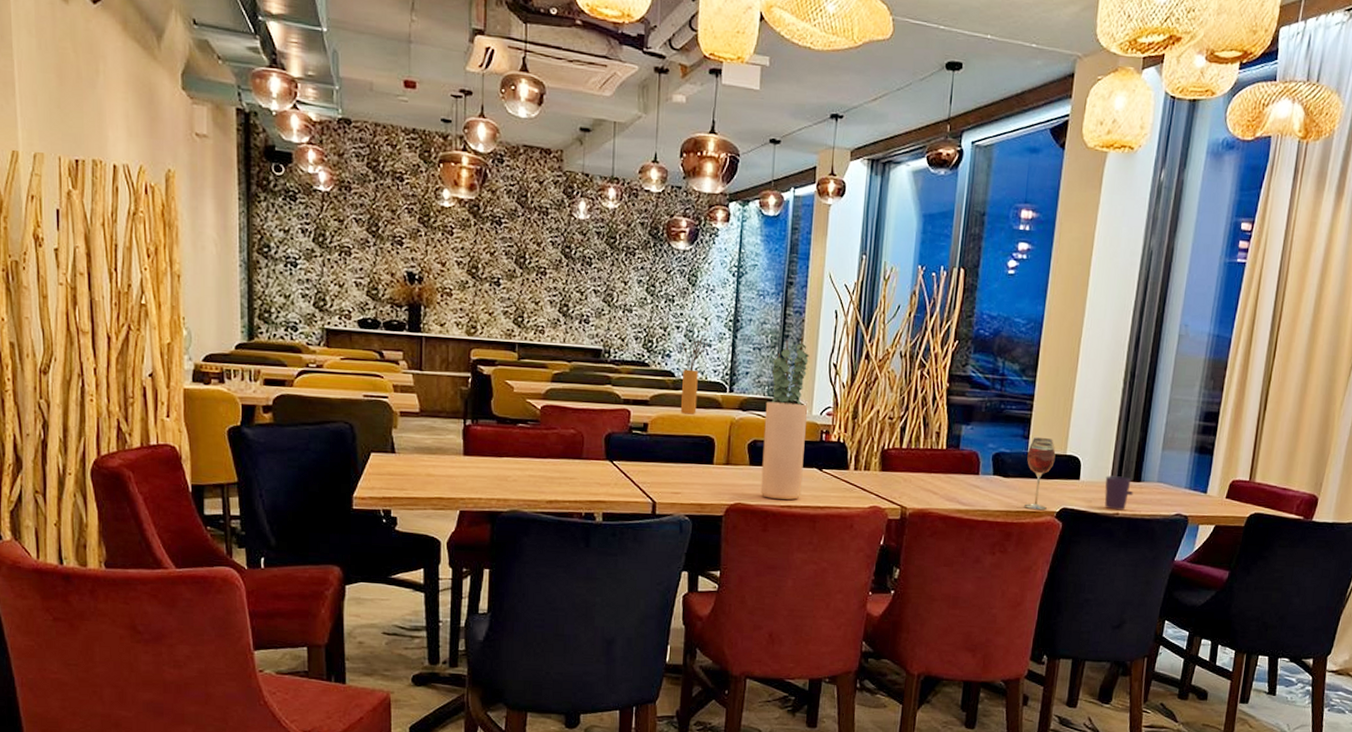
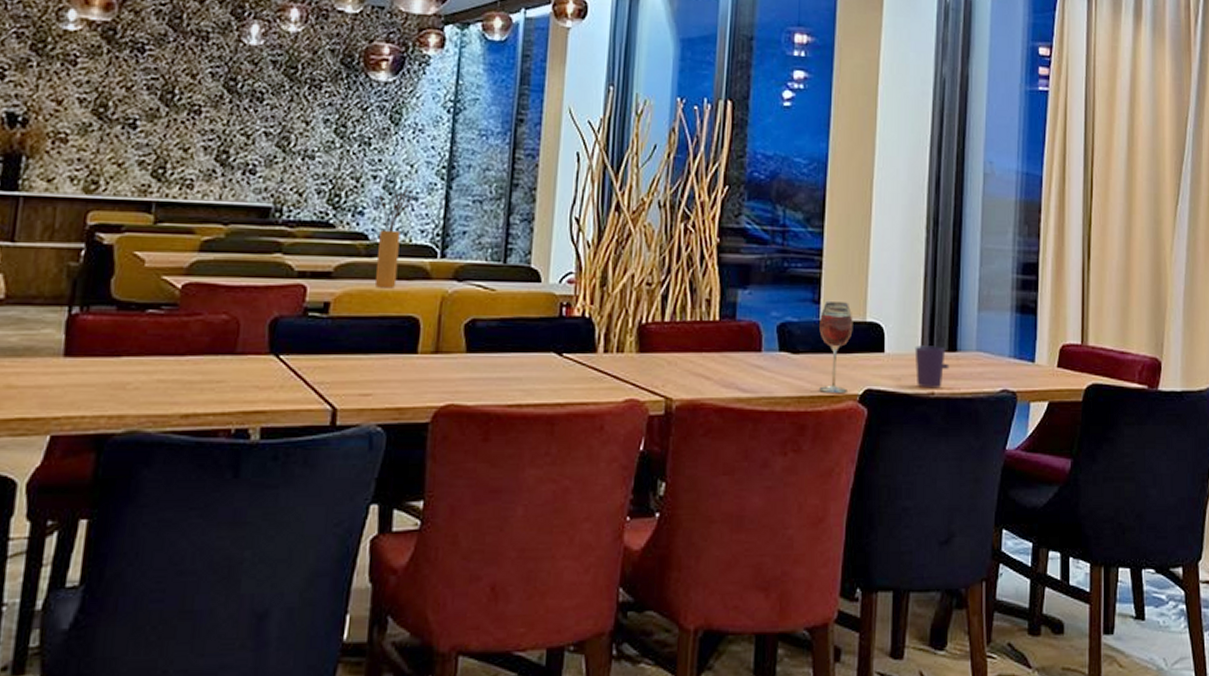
vase: present [760,336,809,500] -> none [480,184,545,396]

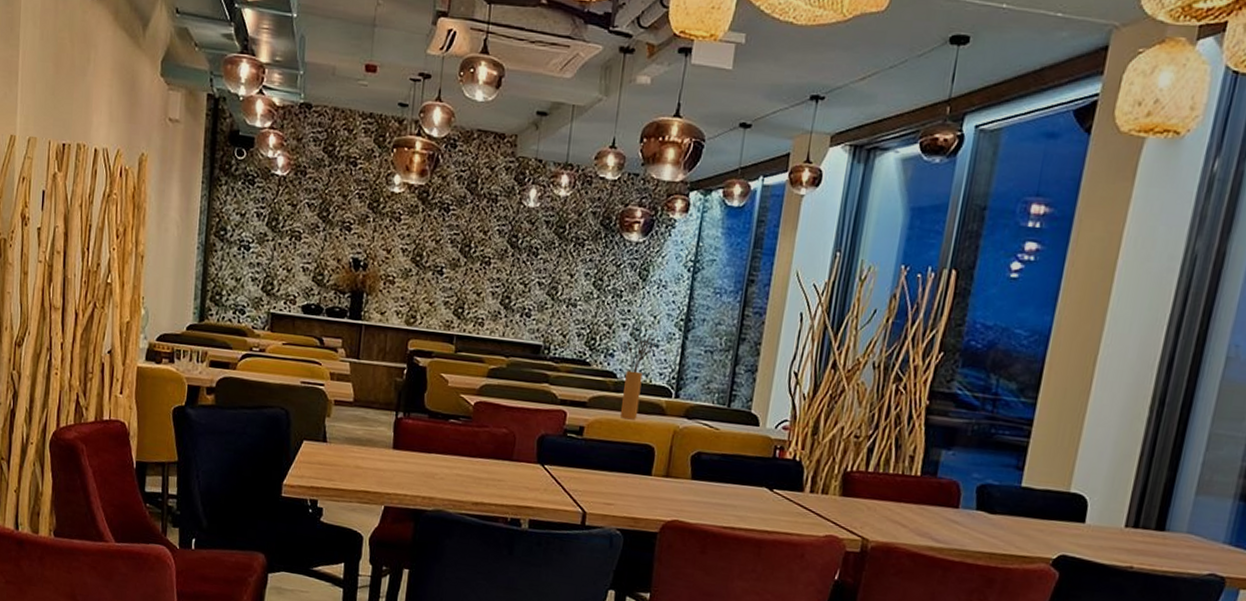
wineglass: present [819,302,853,393] -> none [1012,469,1057,555]
cup: present [914,345,950,389] -> none [1115,520,1155,564]

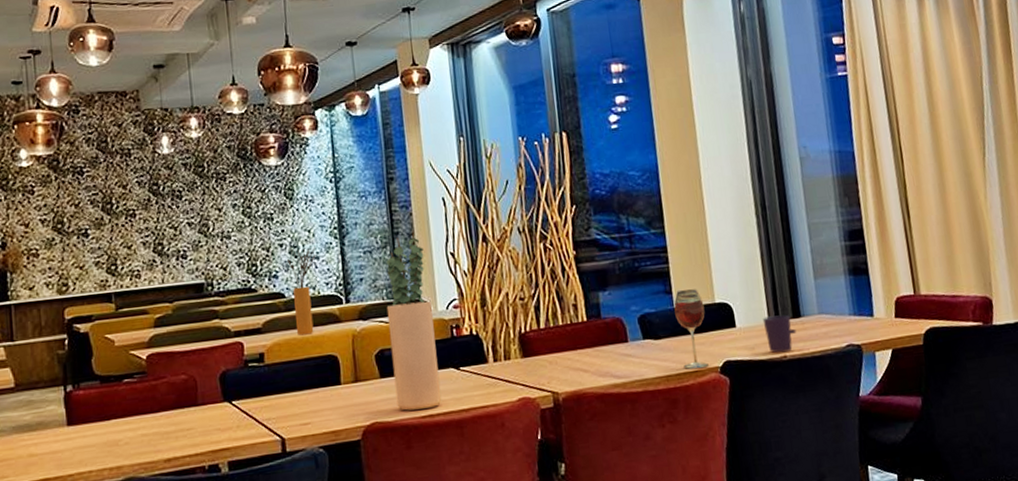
vase: none [701,340,767,521] -> present [386,230,442,411]
wineglass: none [1012,469,1057,555] -> present [674,289,709,369]
cup: none [1115,520,1155,564] -> present [762,314,797,353]

